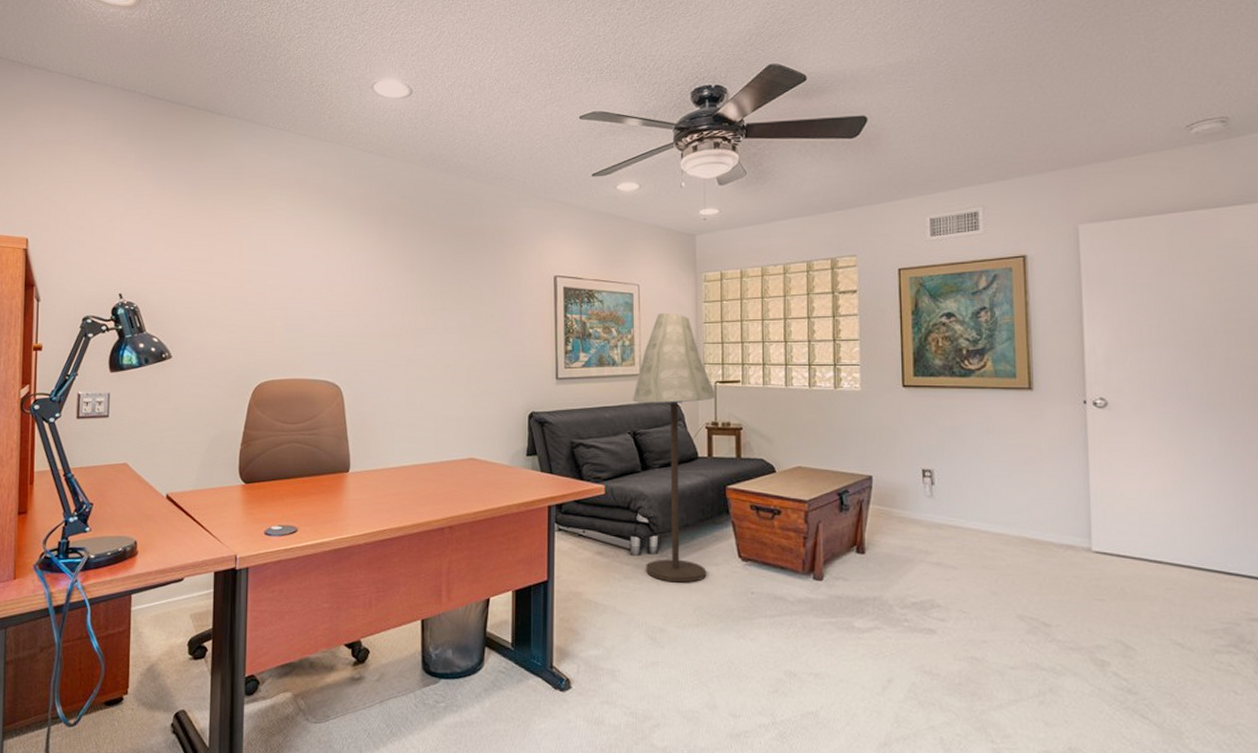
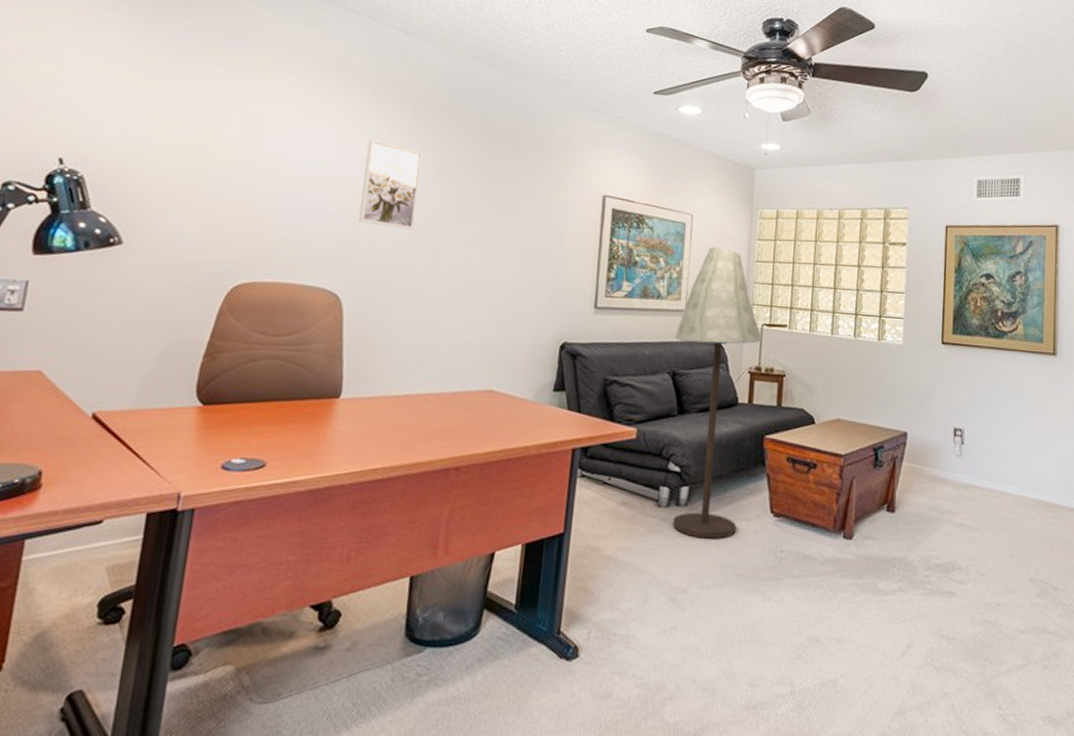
wall art: none [348,250,395,324] -> present [358,140,424,230]

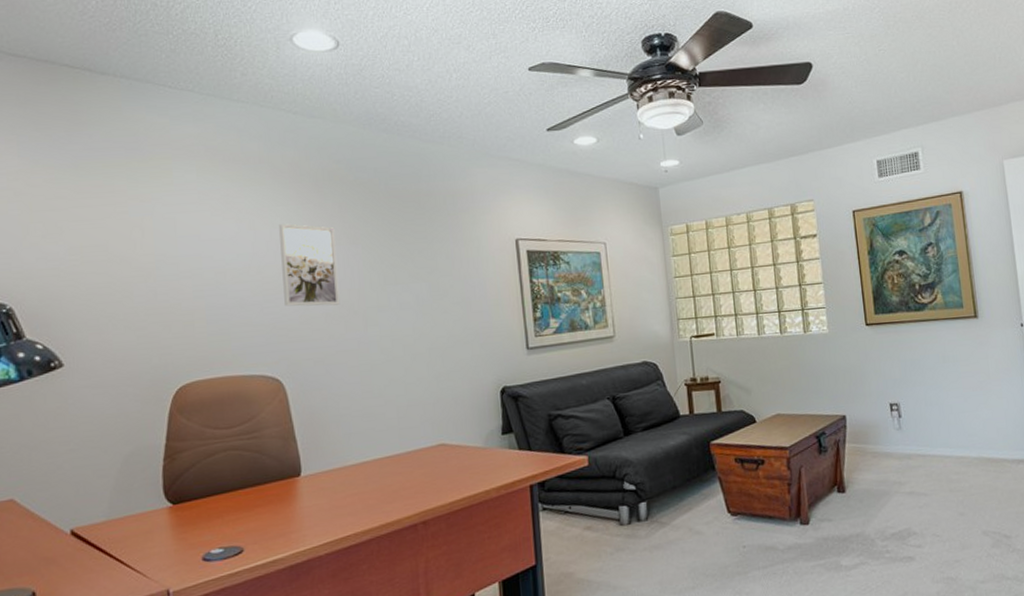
floor lamp: present [673,246,762,539] -> none [608,269,699,548]

